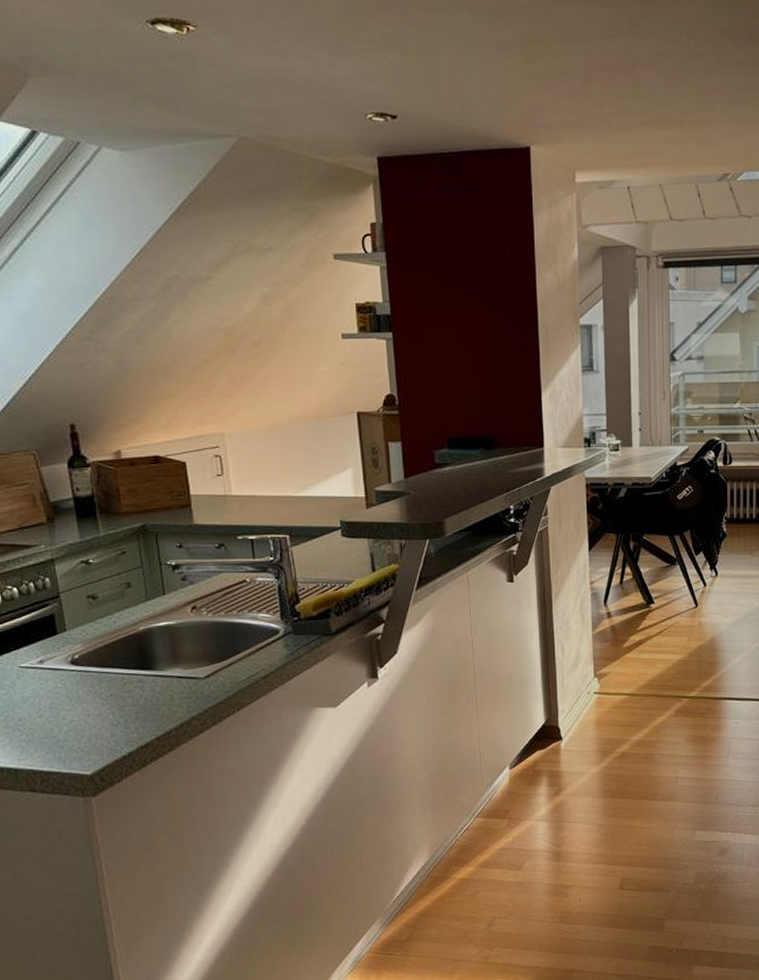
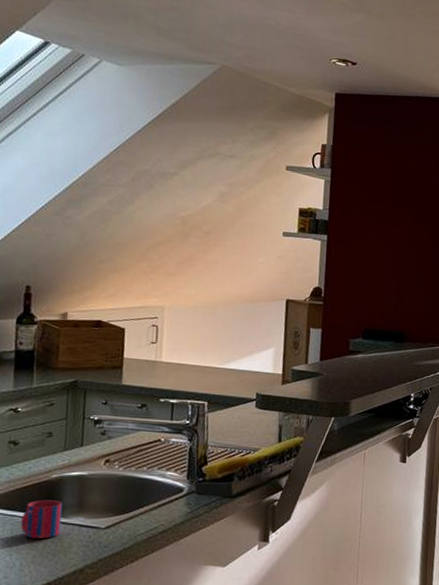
mug: none [117,653,159,694] -> present [21,500,63,539]

